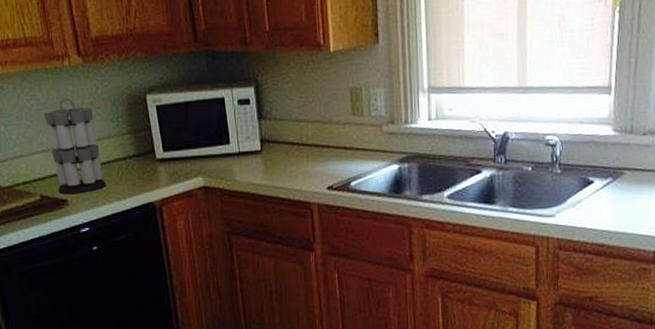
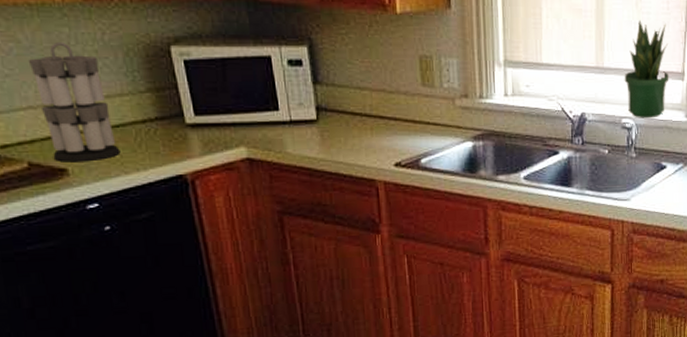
planter: none [547,38,595,135] -> present [624,19,669,119]

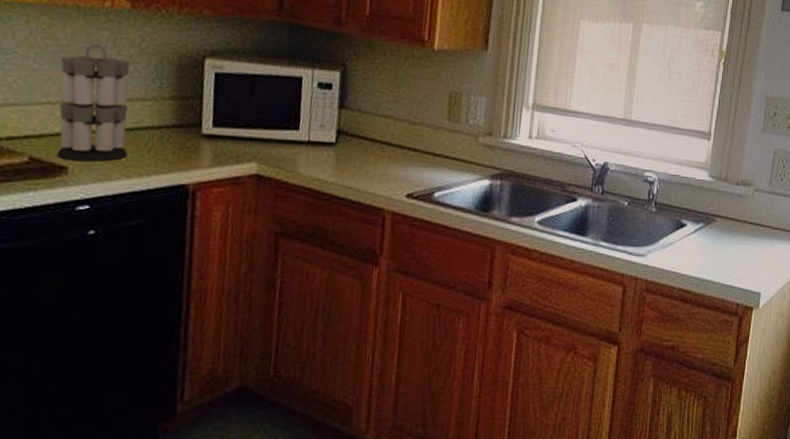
planter: present [624,19,669,119] -> none [650,78,696,175]

